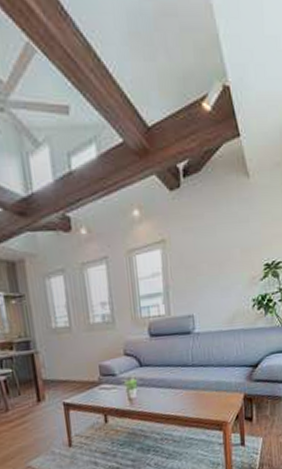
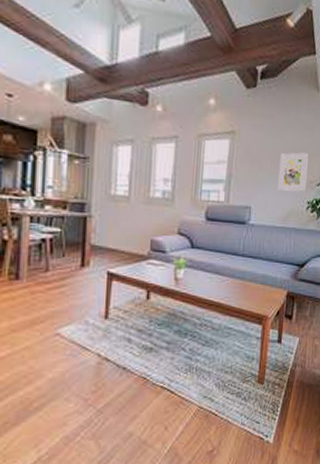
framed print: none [216,248,249,293] -> present [277,152,309,192]

